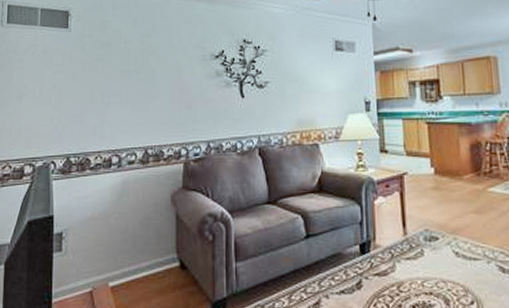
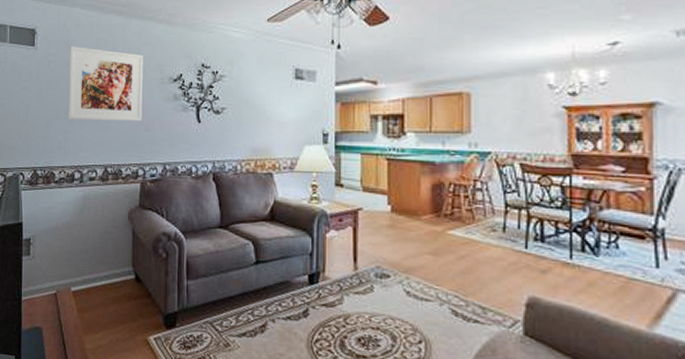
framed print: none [104,27,184,102] -> present [67,46,143,122]

